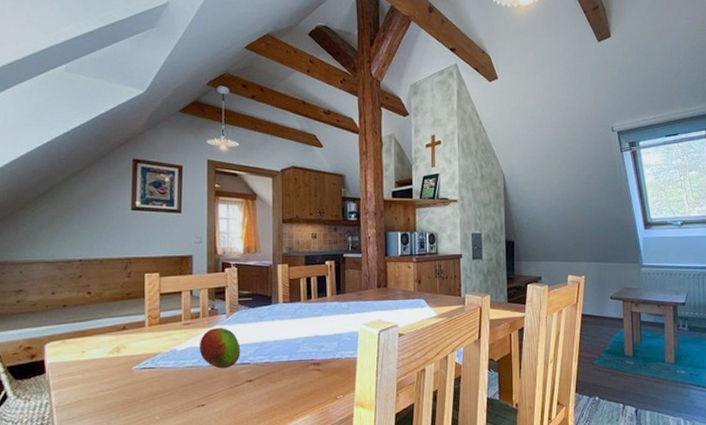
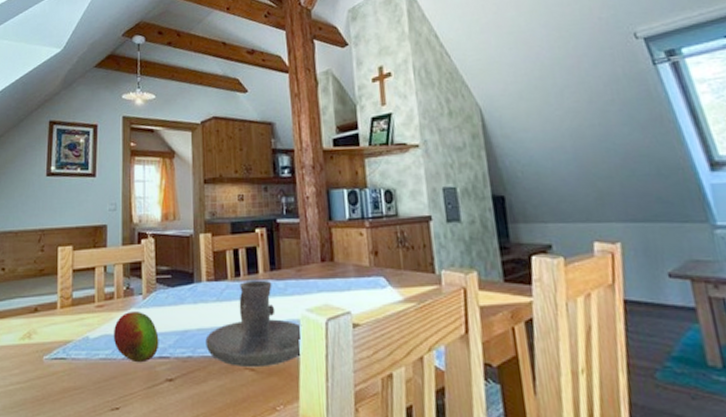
candle holder: none [281,302,360,369] -> present [205,280,303,368]

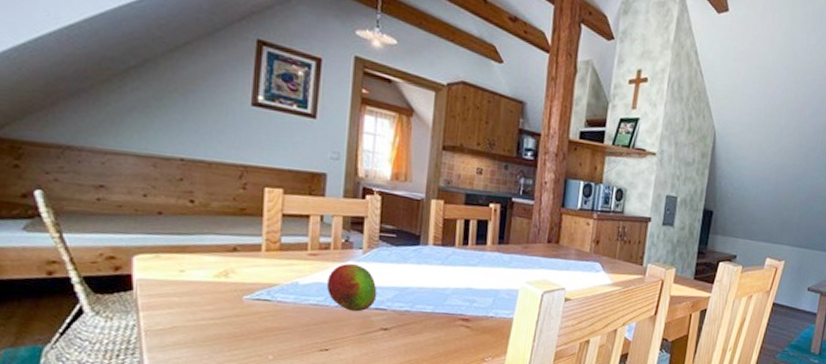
candle holder: present [205,280,303,368] -> none [425,250,520,326]

